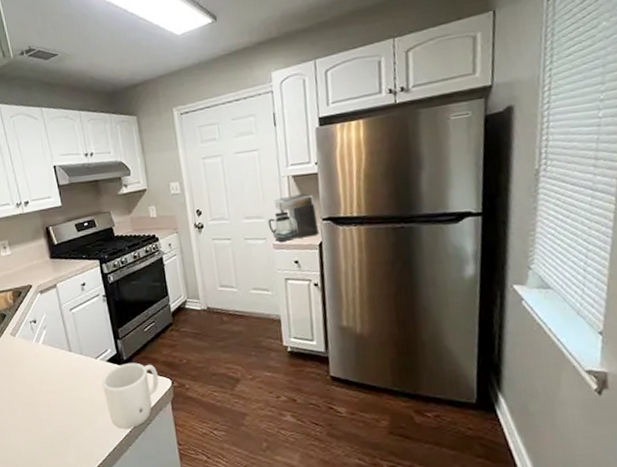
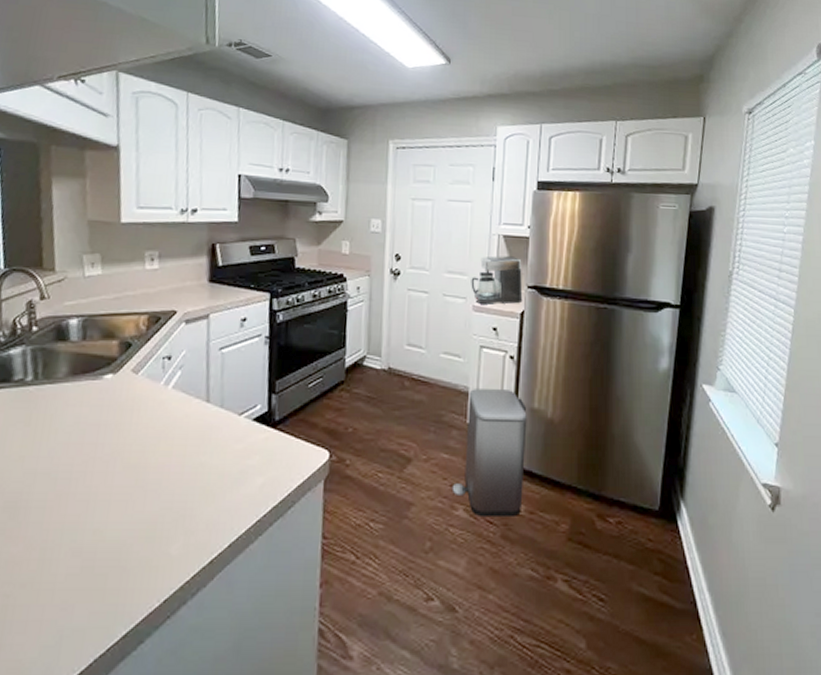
mug: present [102,362,159,429] -> none [240,425,315,511]
pedal bin: none [278,313,343,420] -> present [452,389,527,516]

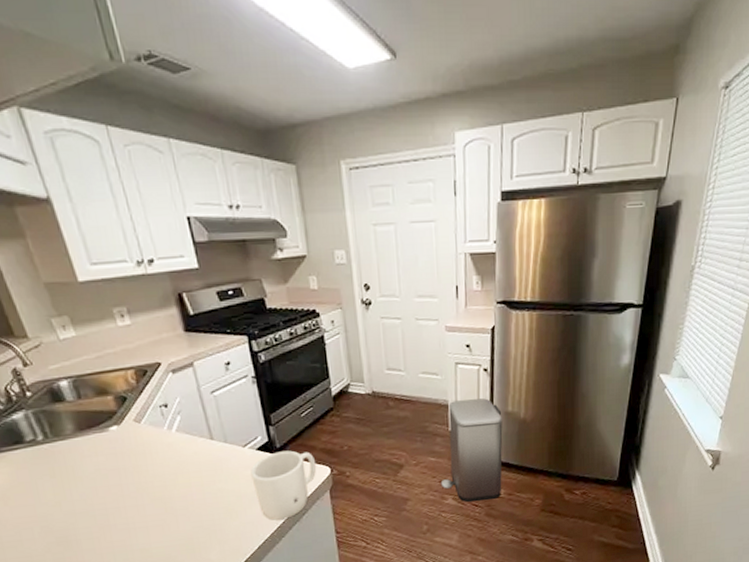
mug: none [240,425,315,511] -> present [250,450,317,520]
coffee maker: present [471,255,523,304] -> none [441,273,493,324]

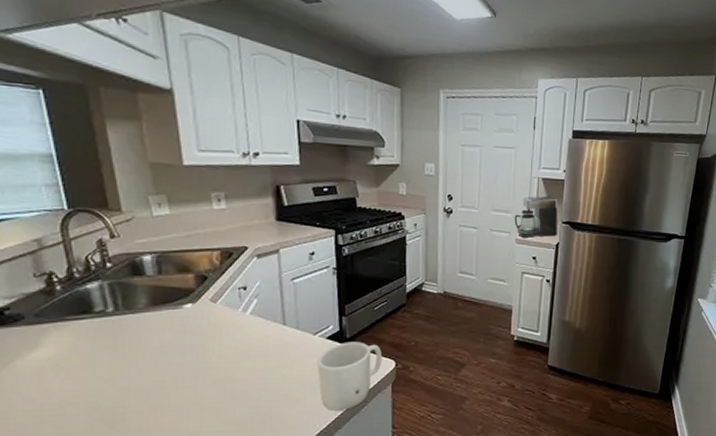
pedal bin: present [440,398,503,502] -> none [498,307,560,405]
coffee maker: none [441,273,493,324] -> present [514,195,558,238]

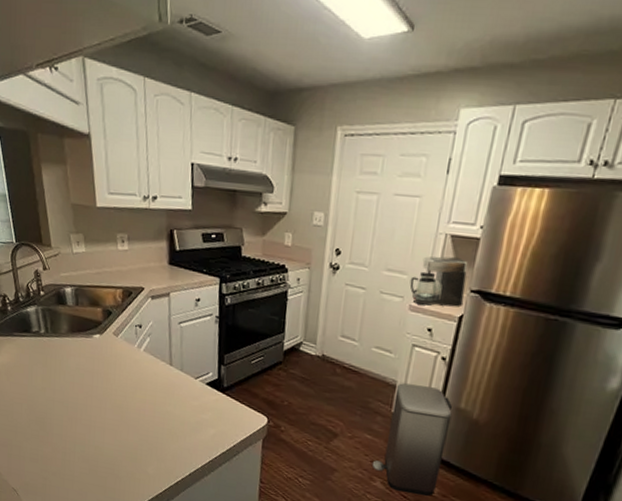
mug: present [317,341,383,411] -> none [196,390,256,456]
pedal bin: none [498,307,560,405] -> present [372,383,452,496]

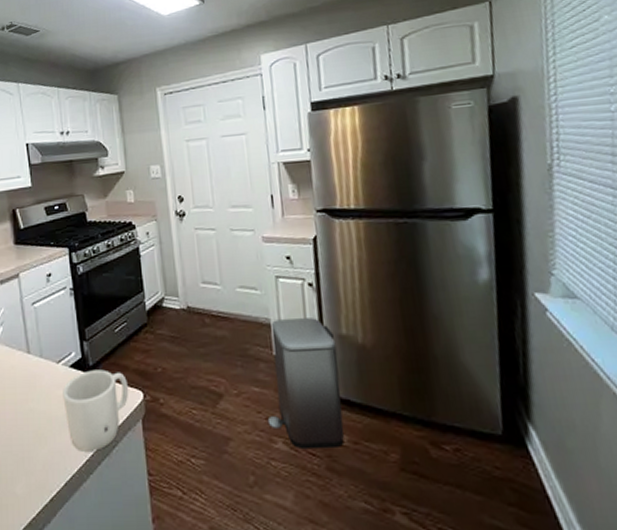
mug: none [196,390,256,456] -> present [63,369,129,452]
coffee maker: present [409,256,469,306] -> none [256,181,314,234]

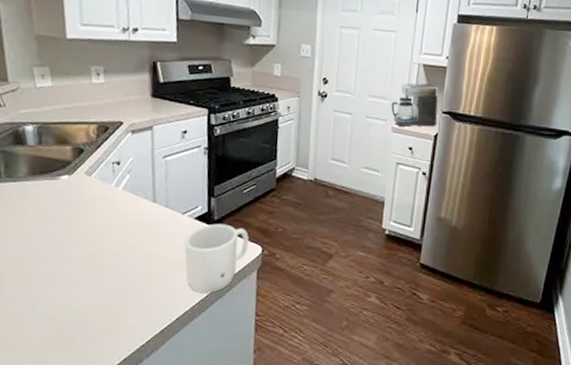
coffee maker: none [256,181,314,234] -> present [391,83,439,127]
pedal bin: present [267,318,344,448] -> none [366,199,435,304]

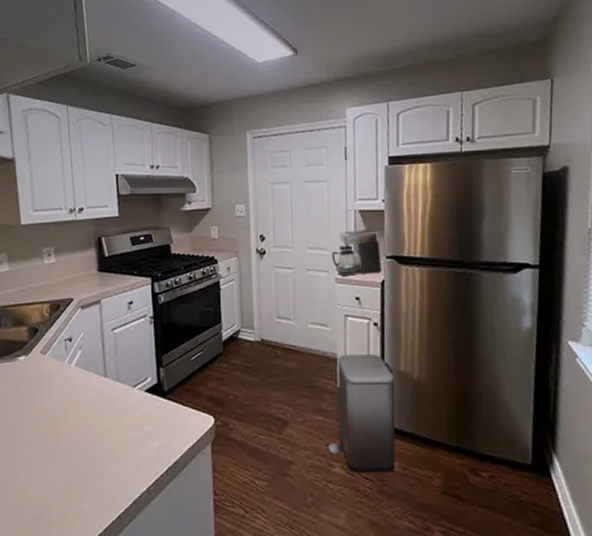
mug: present [184,223,250,293] -> none [137,395,201,472]
pedal bin: none [366,199,435,304] -> present [328,354,396,473]

